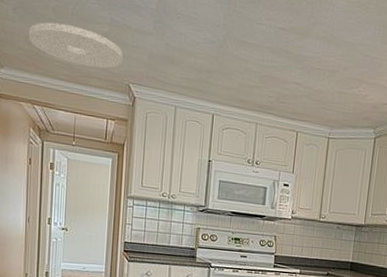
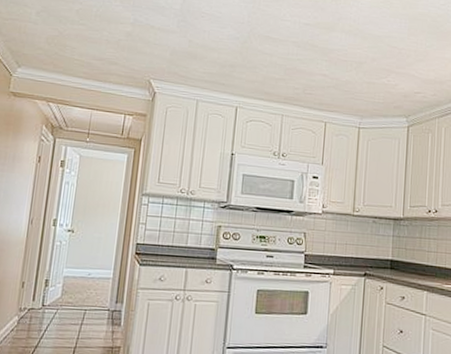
ceiling light: present [28,22,123,69] -> none [49,23,145,66]

